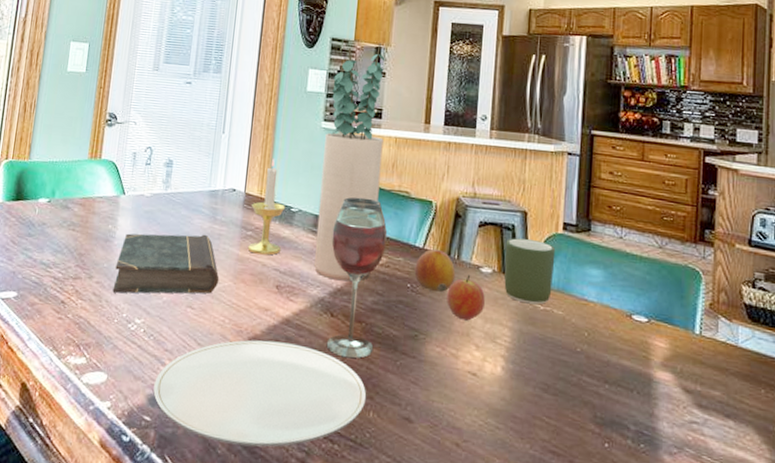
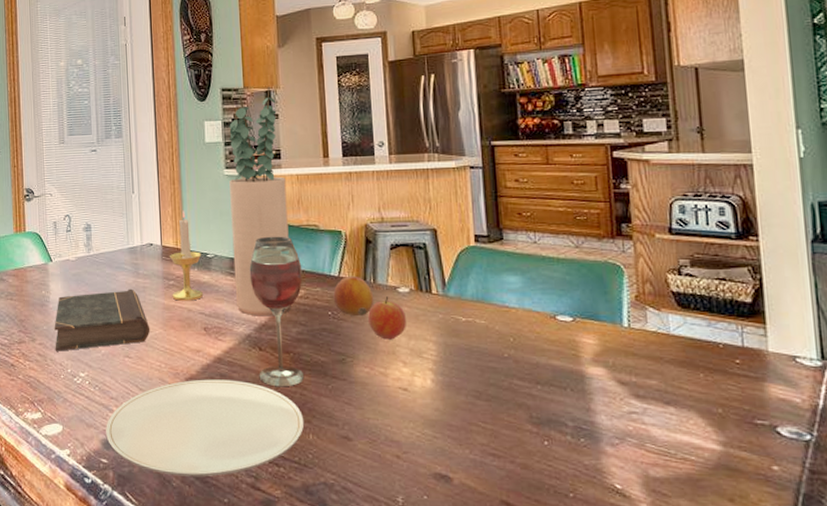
mug: present [504,238,556,305] -> none [419,255,472,317]

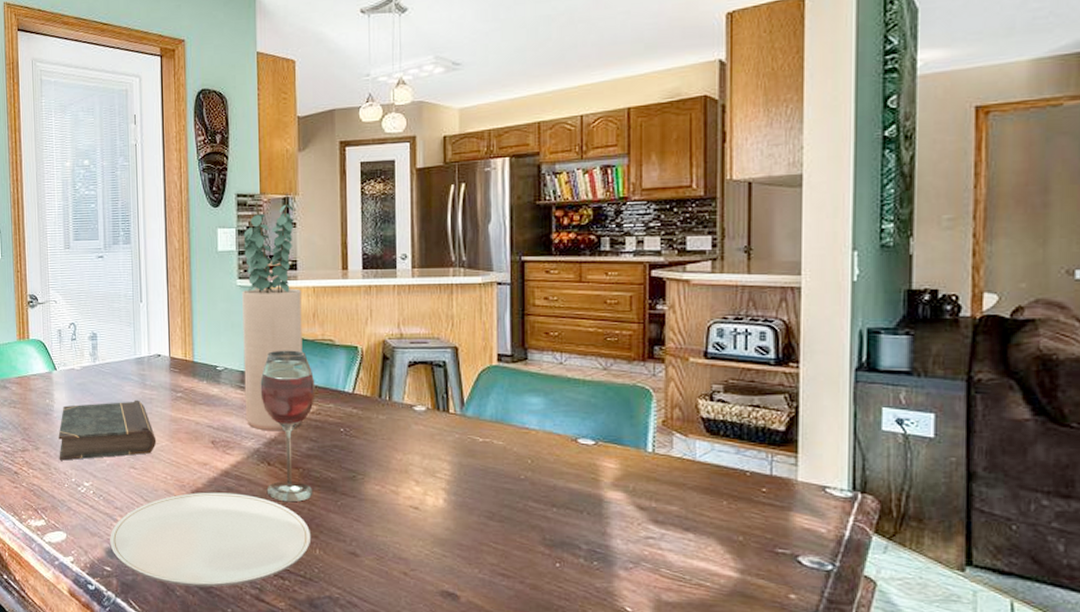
candlestick: present [169,210,204,301] -> none [177,321,212,414]
fruit: present [333,275,374,317] -> none [346,392,389,434]
fruit: present [368,297,407,340] -> none [382,415,422,458]

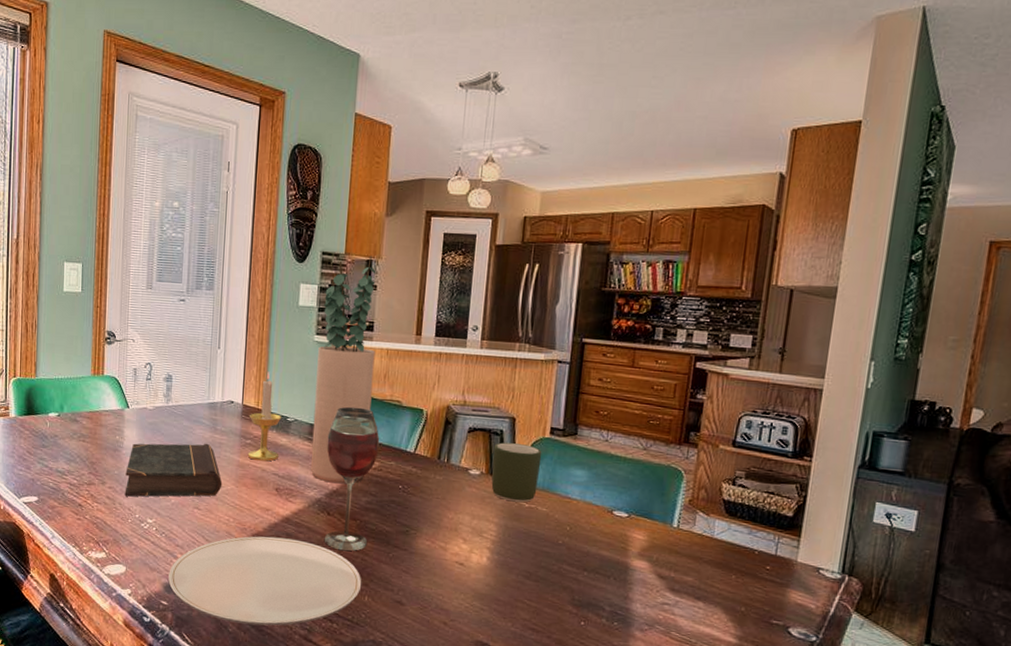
candlestick: none [177,321,212,414] -> present [247,371,282,461]
mug: none [437,374,491,437] -> present [491,442,542,503]

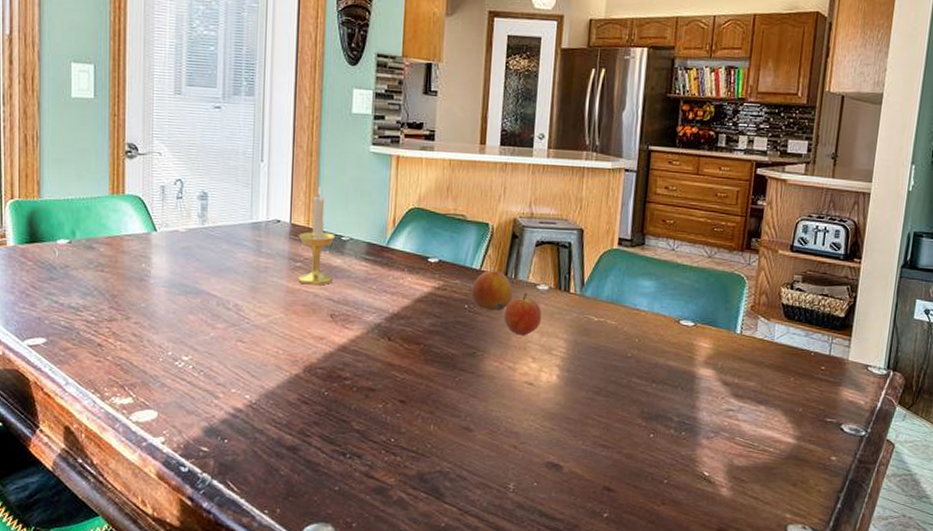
book: present [124,443,223,497] -> none [154,268,270,332]
plate: present [168,536,362,626] -> none [209,367,427,466]
vase: present [310,255,376,484] -> none [368,58,437,306]
wineglass: present [324,406,380,551] -> none [385,222,444,377]
fruit: none [406,453,445,493] -> present [471,269,513,311]
fruit: none [436,477,474,518] -> present [504,293,542,336]
mug: present [491,442,542,503] -> none [560,255,611,317]

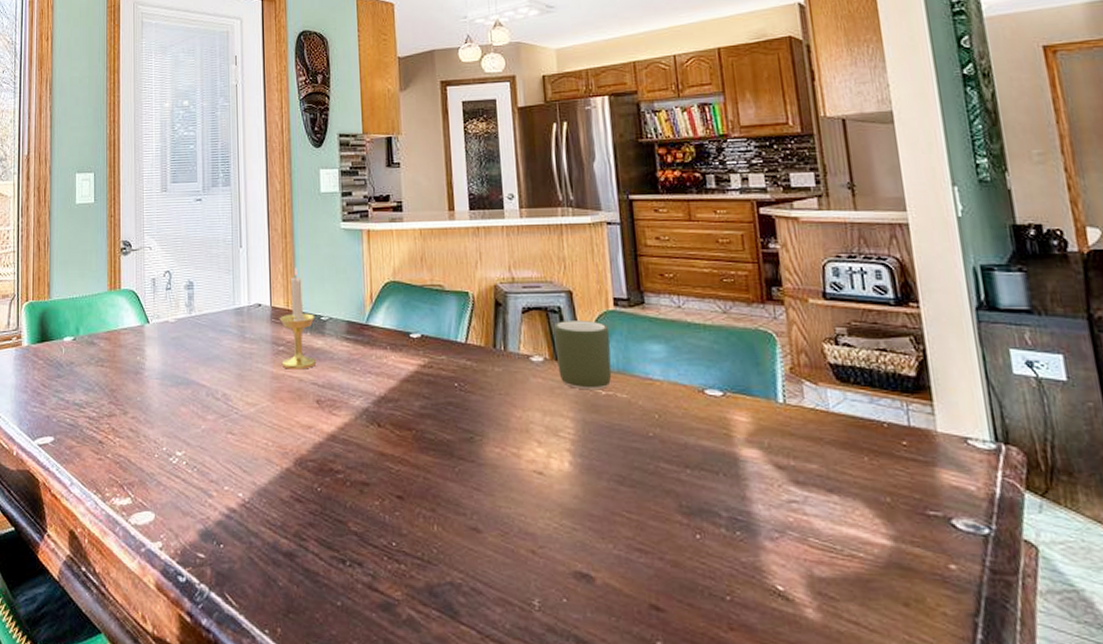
fruit: present [471,269,513,311] -> none [459,342,505,389]
fruit: present [504,293,542,336] -> none [498,366,542,416]
mug: none [560,255,611,317] -> present [553,321,612,390]

